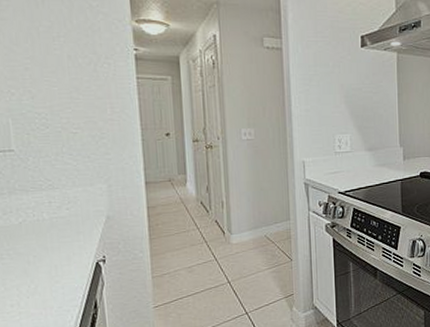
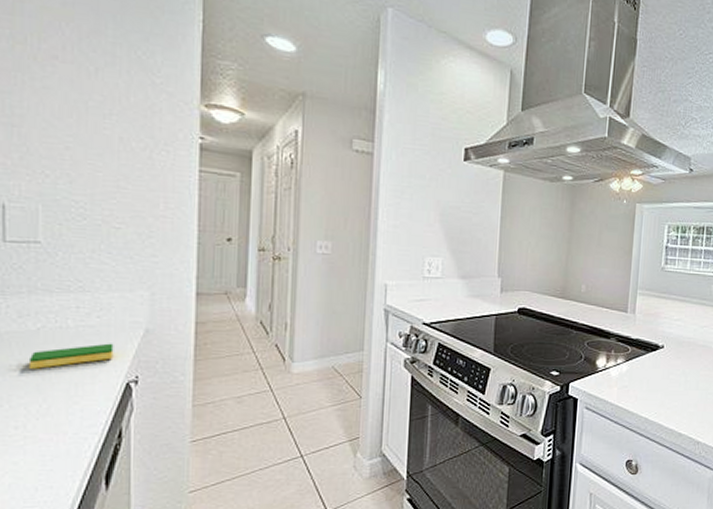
dish sponge: none [15,230,83,256] -> present [28,343,114,369]

